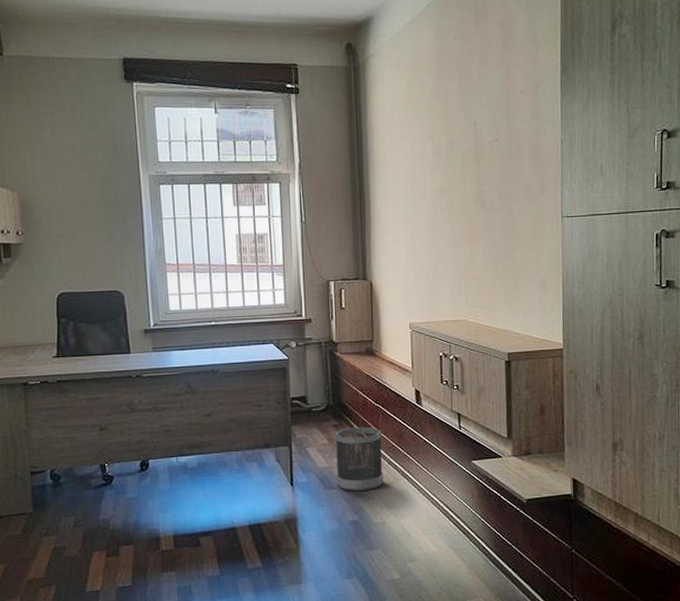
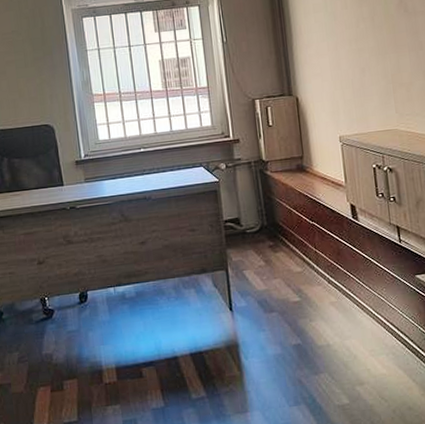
wastebasket: present [334,427,384,492] -> none [271,246,325,314]

